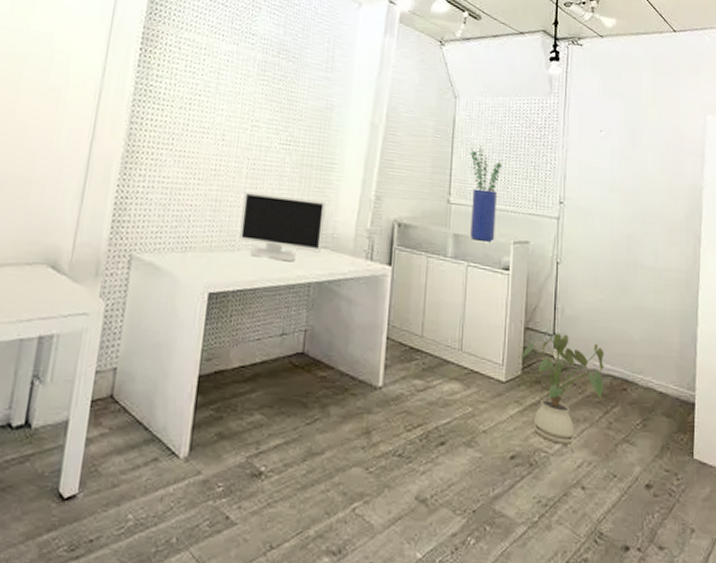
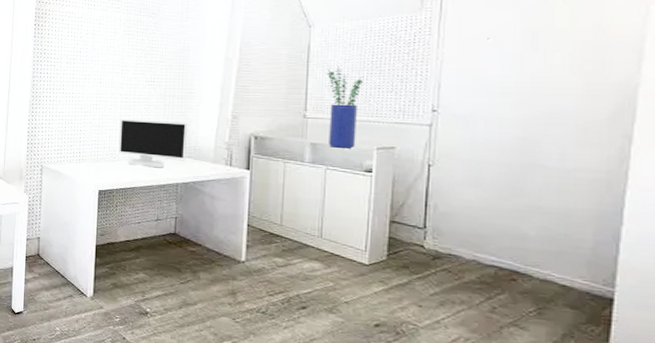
house plant: present [521,333,604,445] -> none [386,226,488,322]

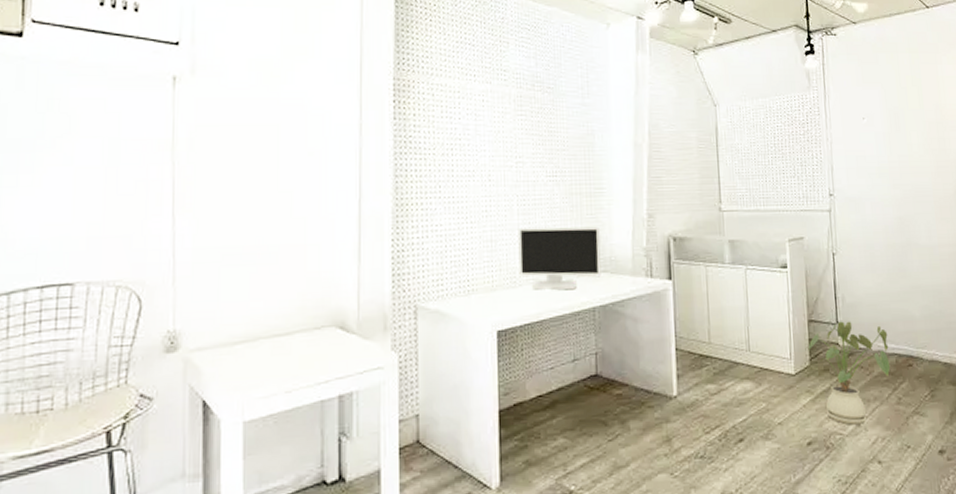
vase: present [327,66,363,149] -> none [736,149,770,243]
house plant: none [386,226,488,322] -> present [808,321,891,425]

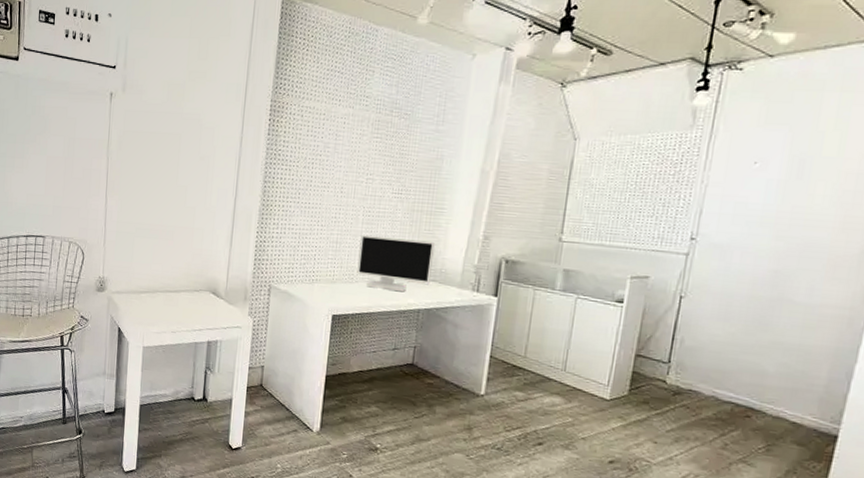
house plant: present [808,321,891,425] -> none [629,361,728,458]

